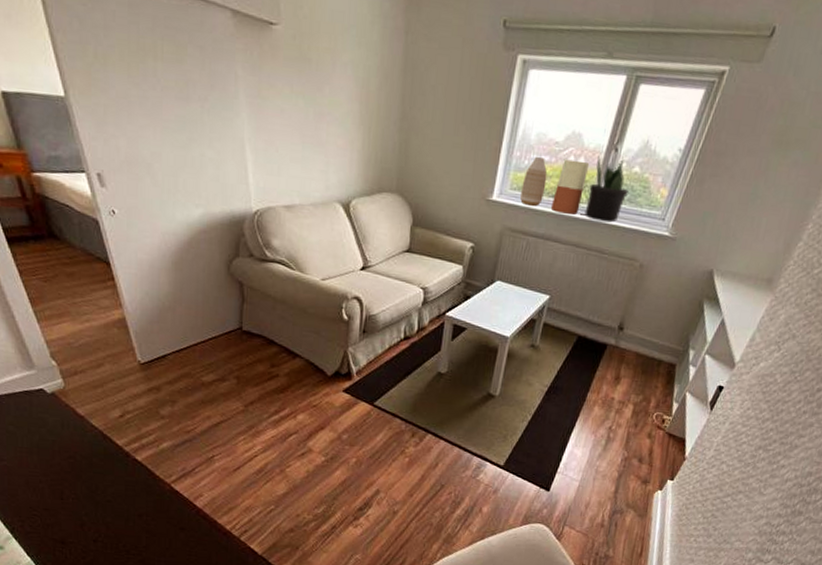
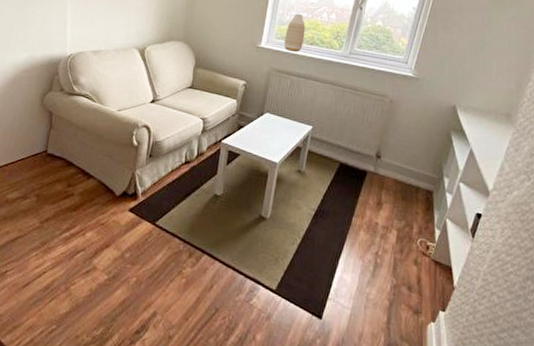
vase: present [550,159,590,216] -> none [309,15,340,60]
planter: present [584,155,629,223] -> none [338,12,374,65]

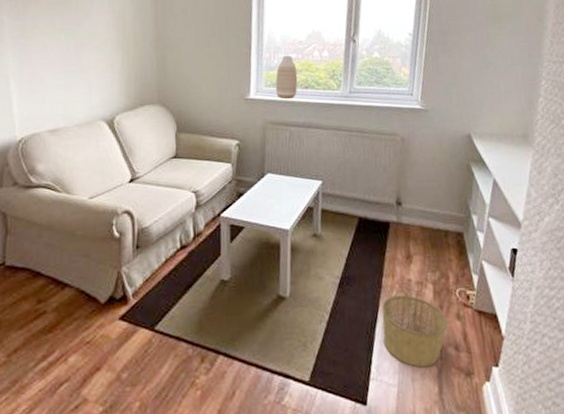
basket: none [345,229,406,300] -> present [382,289,448,368]

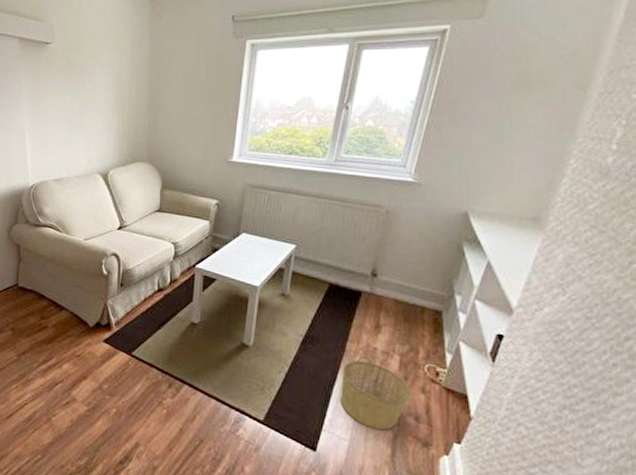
vase: present [275,56,298,100] -> none [259,121,283,165]

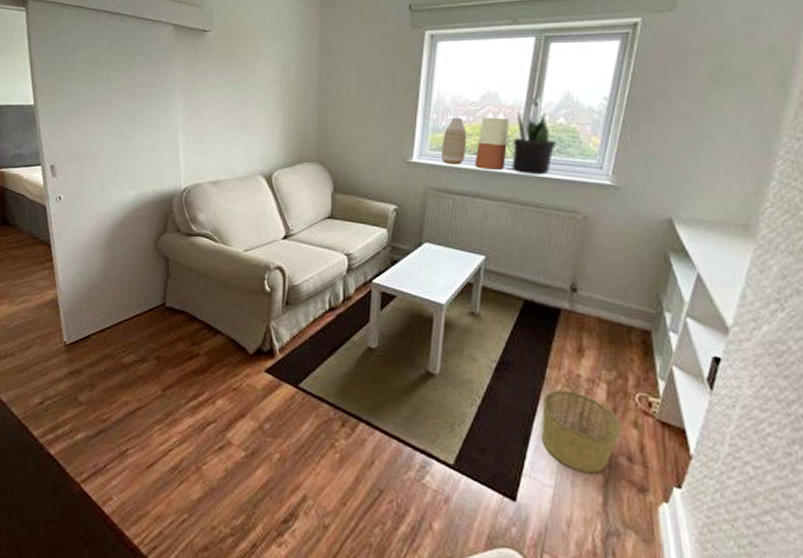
vase: none [259,121,283,165] -> present [441,118,467,166]
vase: none [288,120,323,169] -> present [474,117,510,171]
planter: none [322,114,364,173] -> present [512,111,556,175]

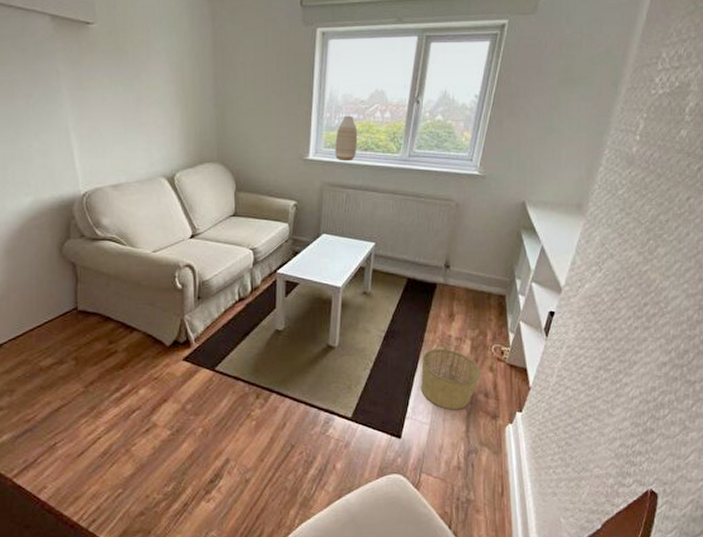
vase: present [474,117,510,171] -> none [364,115,396,166]
planter: present [512,111,556,175] -> none [397,108,435,168]

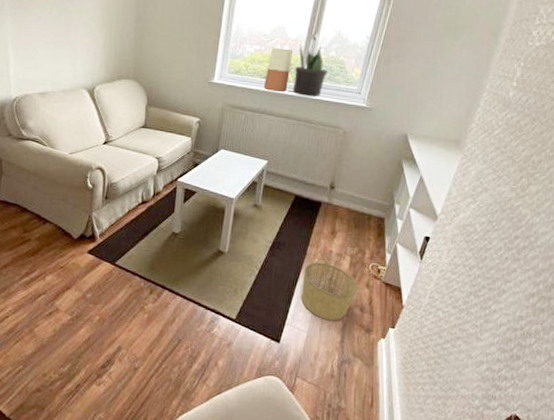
vase: present [335,116,358,162] -> none [237,47,259,87]
vase: none [364,115,396,166] -> present [263,47,294,93]
planter: none [397,108,435,168] -> present [292,43,328,98]

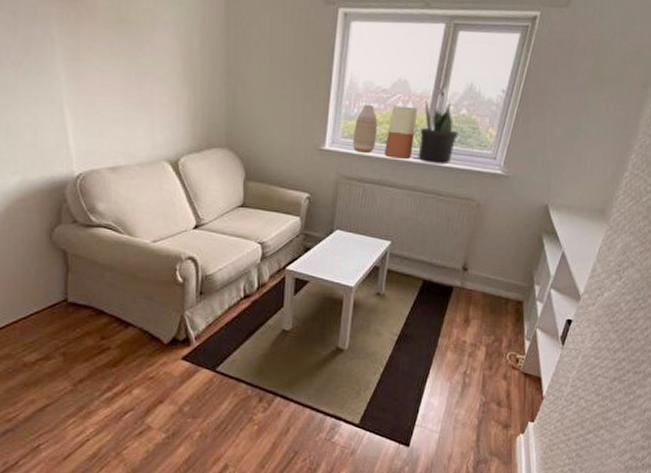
vase: none [237,47,259,87] -> present [353,105,378,154]
basket: present [301,257,358,321] -> none [432,349,495,419]

